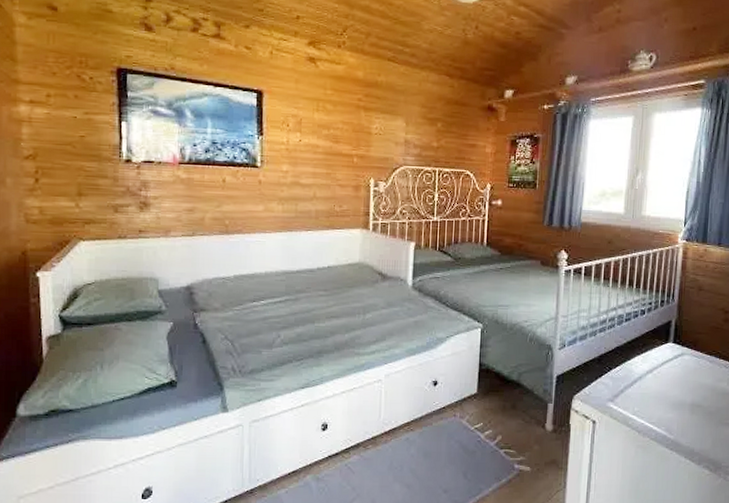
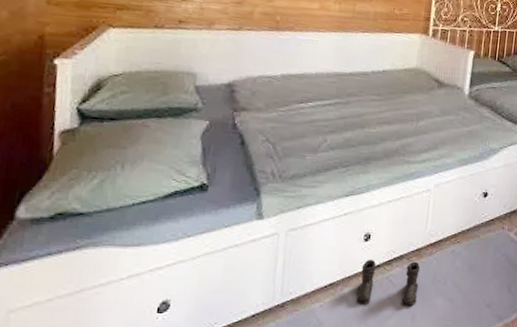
boots: none [319,447,377,491] -> present [356,259,421,306]

